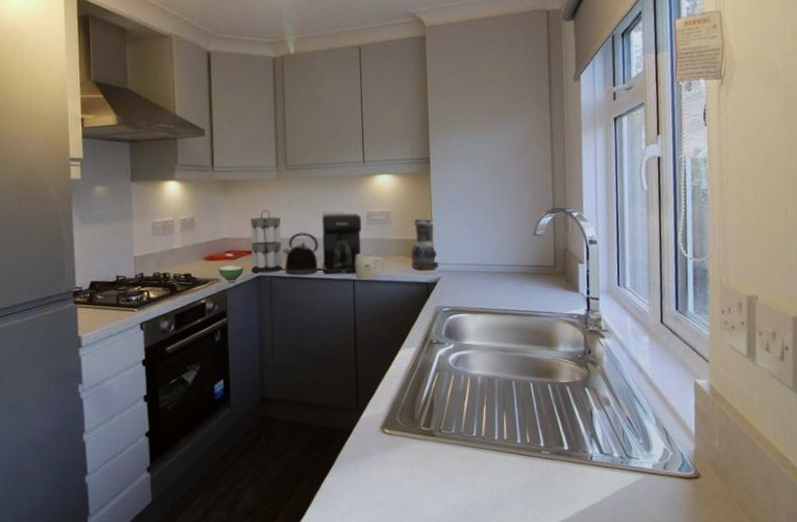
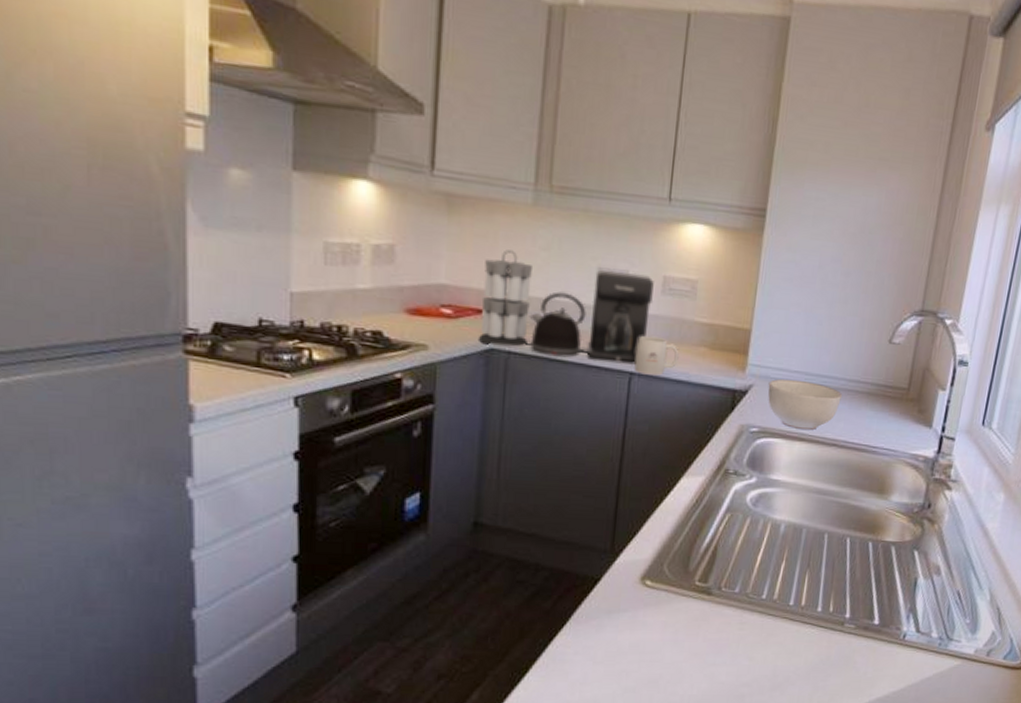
bowl: present [218,265,244,282] -> none [427,326,468,353]
ceramic jug: present [410,218,439,270] -> none [715,296,759,373]
bowl: none [451,270,506,306] -> present [768,379,842,431]

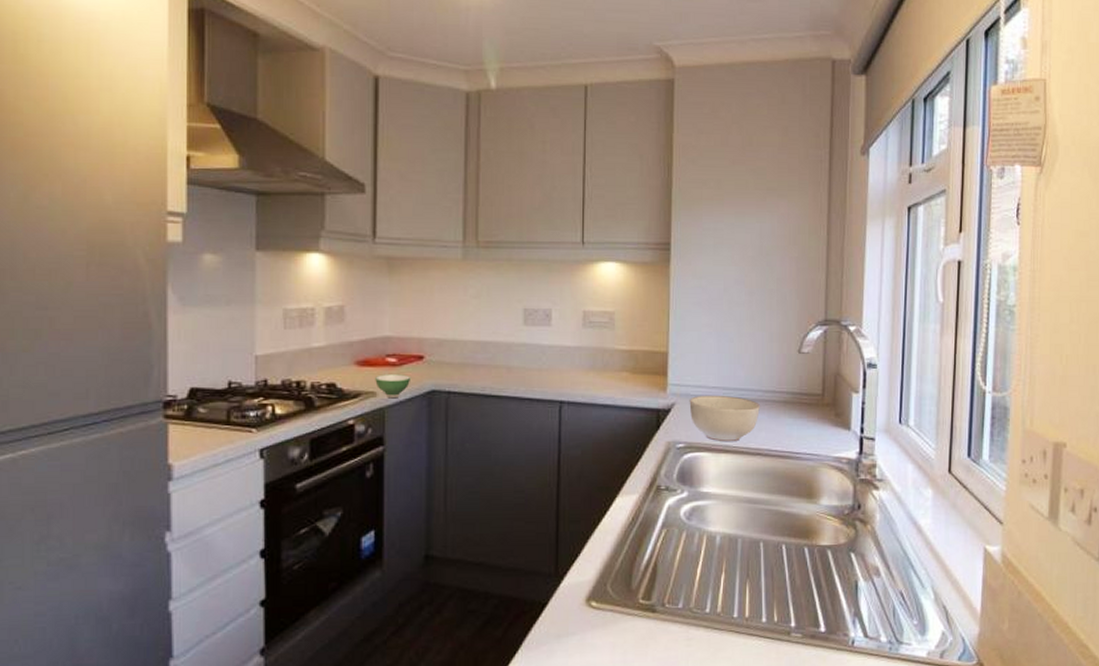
bowl: none [427,326,468,353] -> present [375,374,412,397]
spice rack: present [479,250,534,347] -> none [422,301,467,387]
kettle: present [529,292,586,359] -> none [465,334,517,394]
coffee maker: present [586,269,654,366] -> none [519,310,575,395]
mug: present [634,335,679,376] -> none [563,366,604,402]

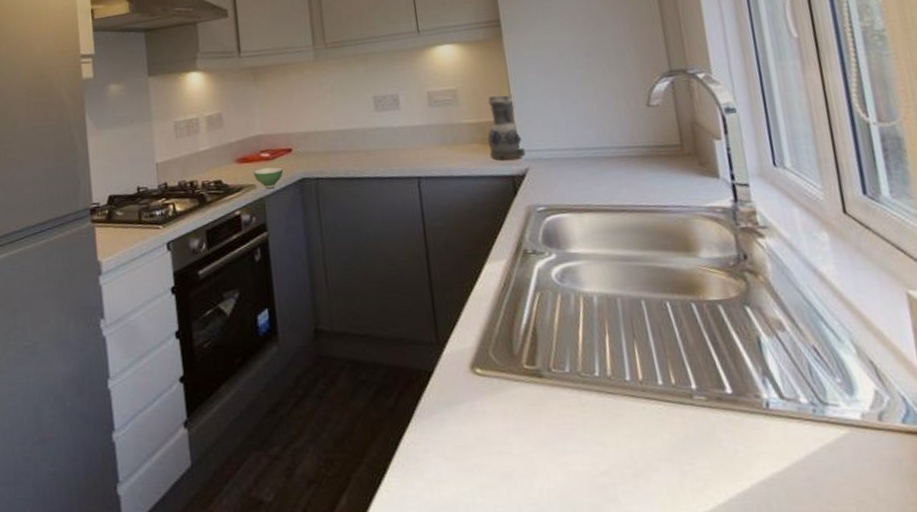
ceramic jug: none [638,323,674,392] -> present [487,95,526,160]
bowl: present [689,395,760,442] -> none [542,155,617,202]

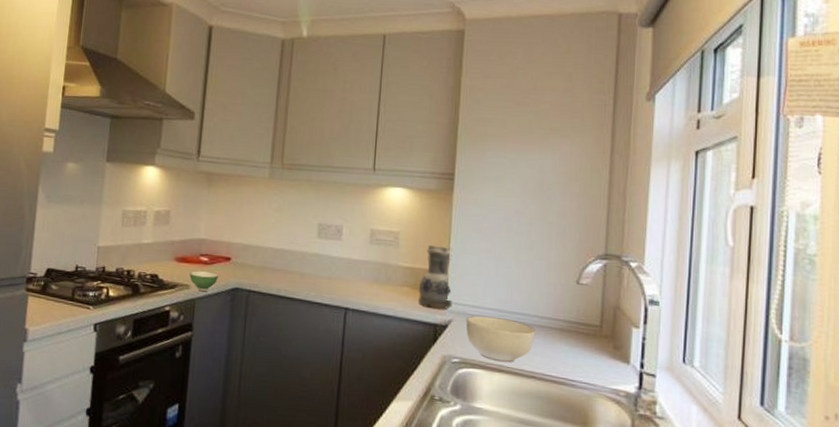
bowl: none [542,155,617,202] -> present [466,315,536,363]

